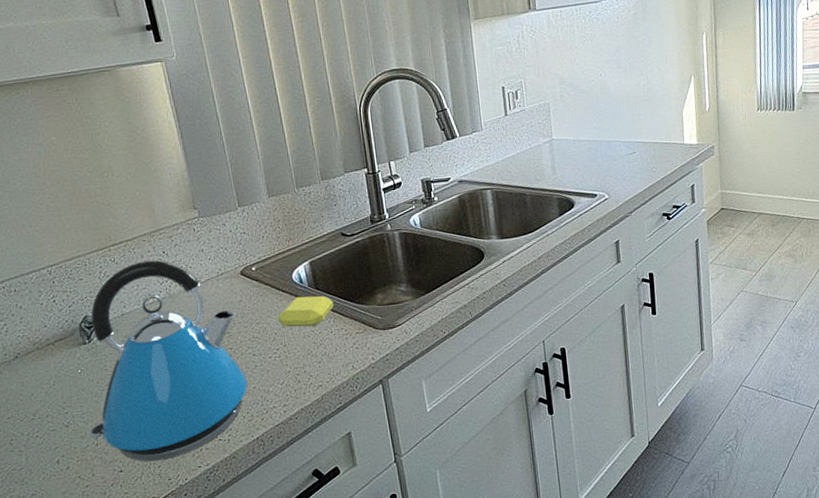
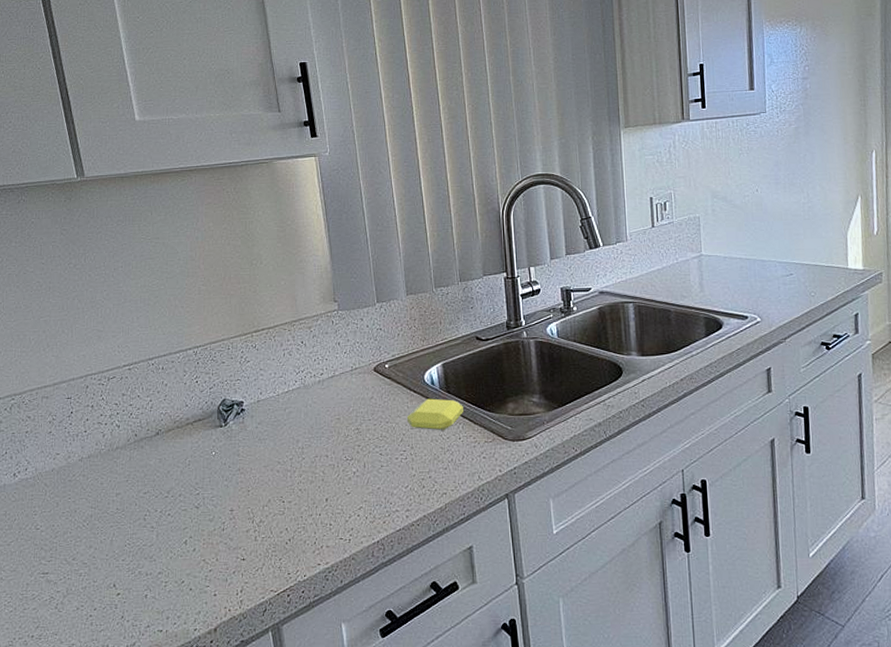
kettle: present [89,260,248,462] -> none [217,349,373,553]

